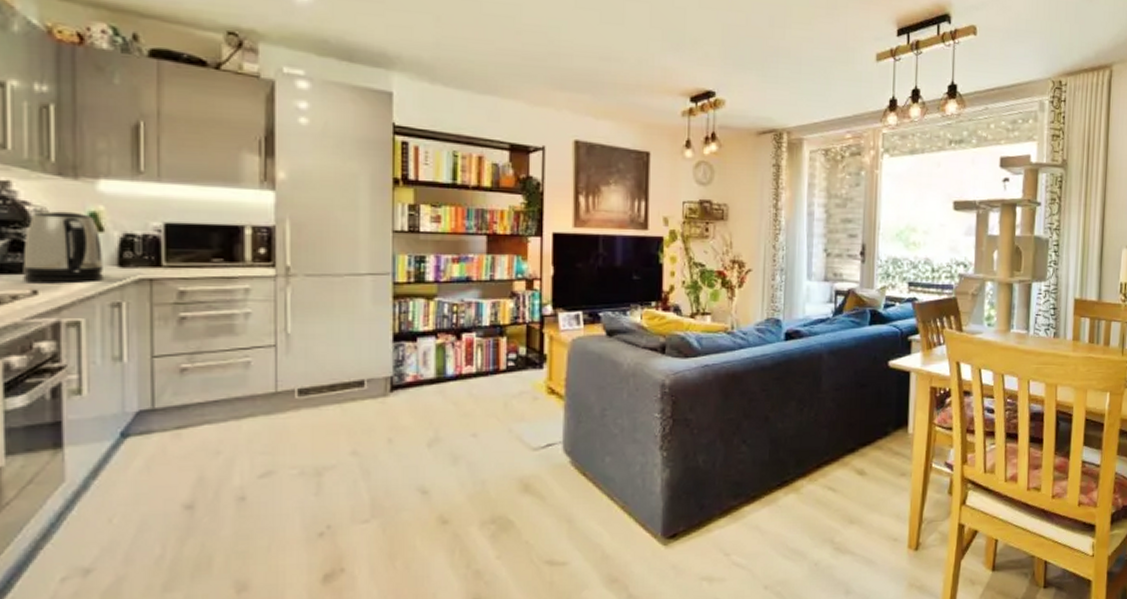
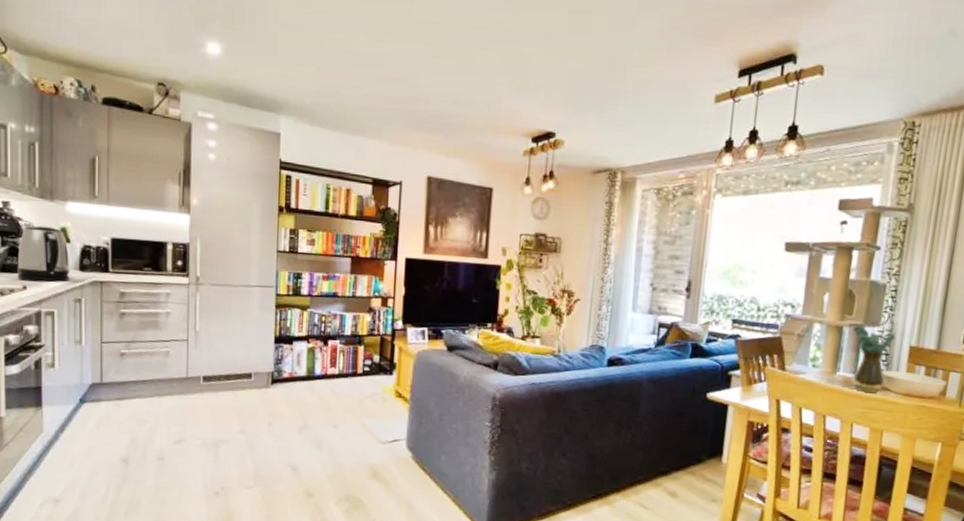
vase: none [1022,278,1061,350] -> present [853,322,896,395]
bowl: none [1052,324,1110,350] -> present [882,370,947,399]

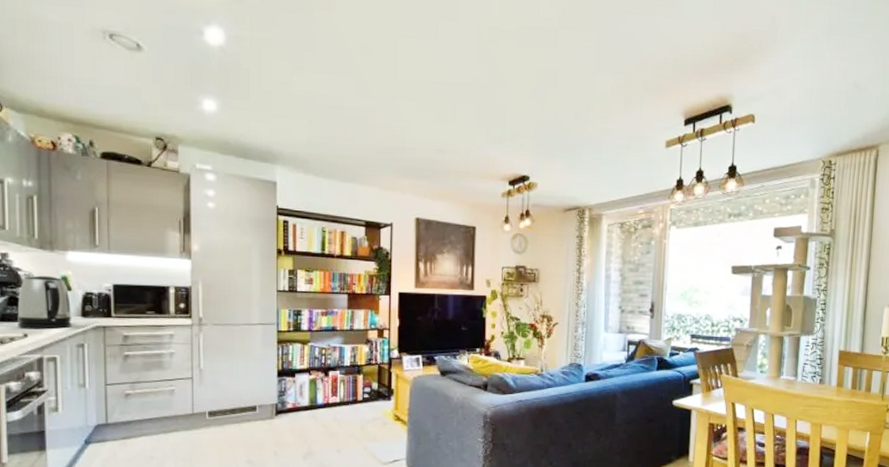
vase: present [853,322,896,395] -> none [792,332,827,394]
bowl: present [882,370,947,399] -> none [818,372,871,395]

